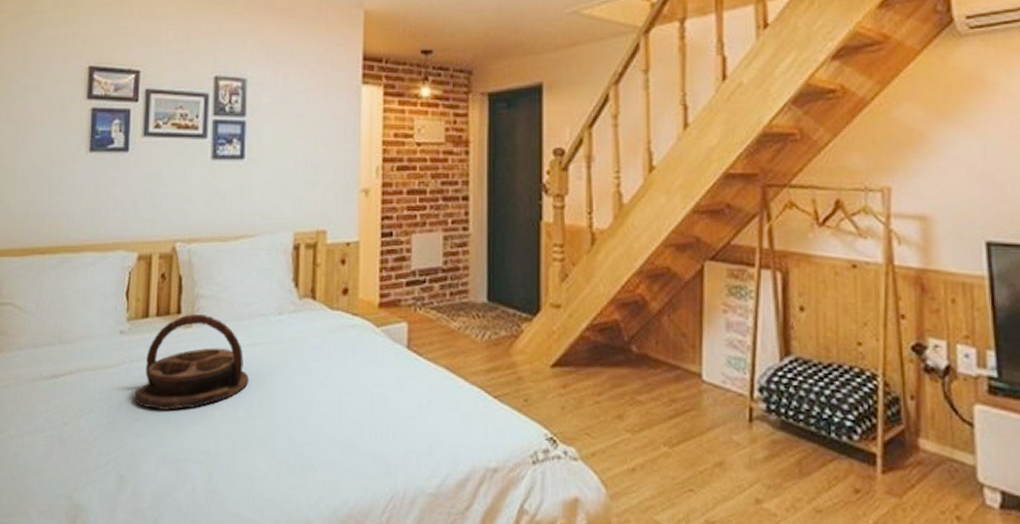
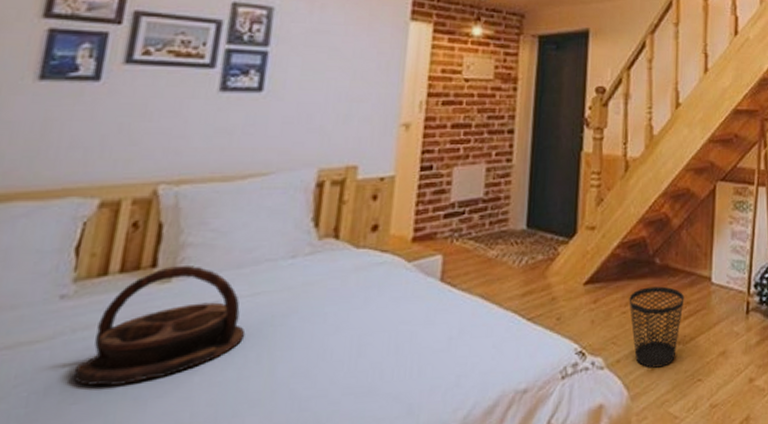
wastebasket: none [602,377,669,469] -> present [629,286,685,368]

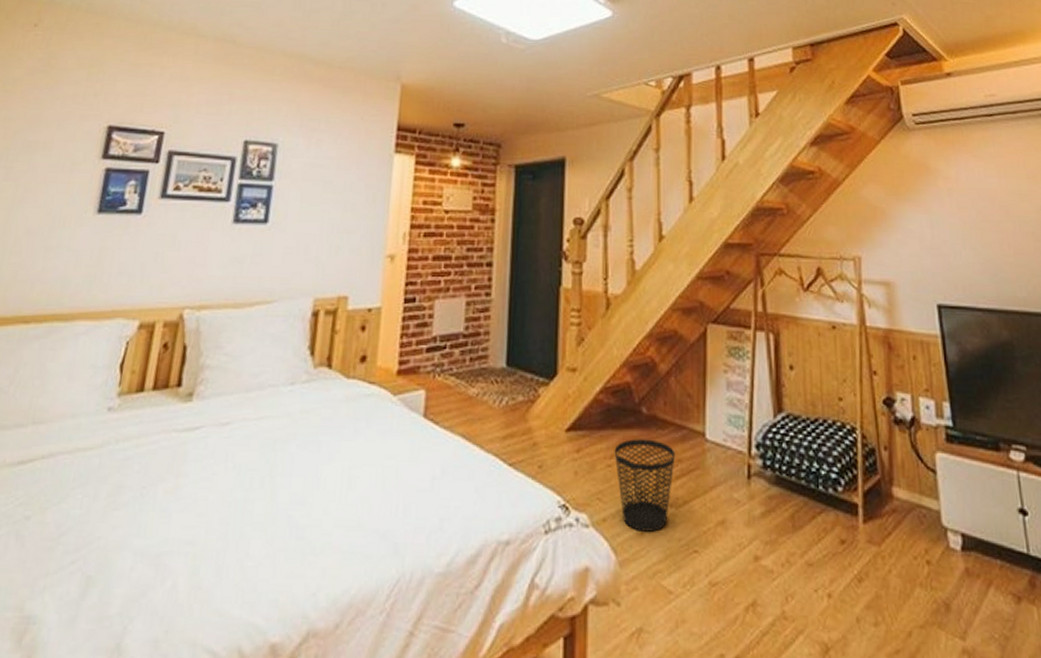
serving tray: present [73,266,246,386] -> none [115,387,252,496]

